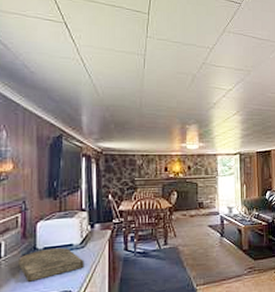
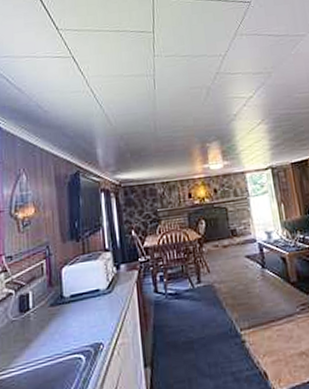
cutting board: present [18,247,85,282] -> none [46,294,114,335]

